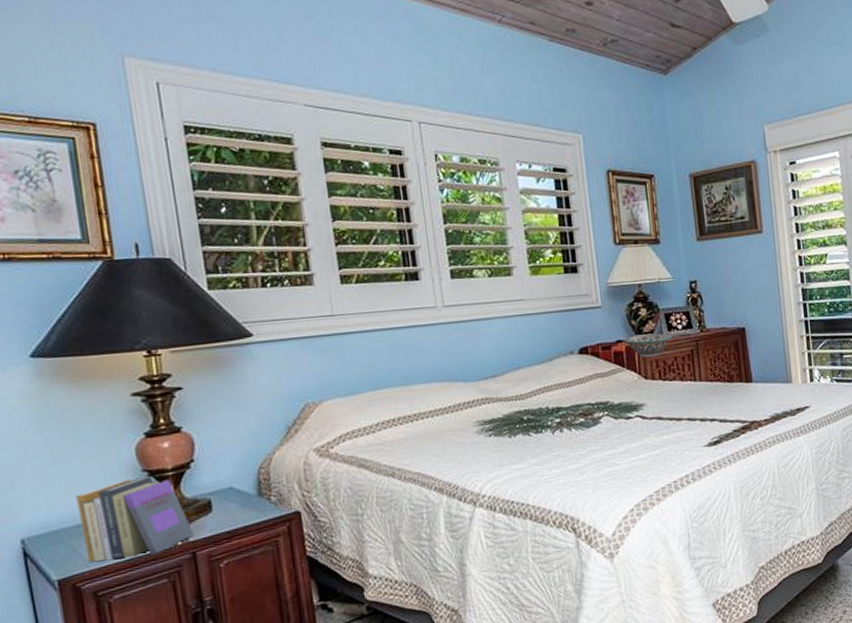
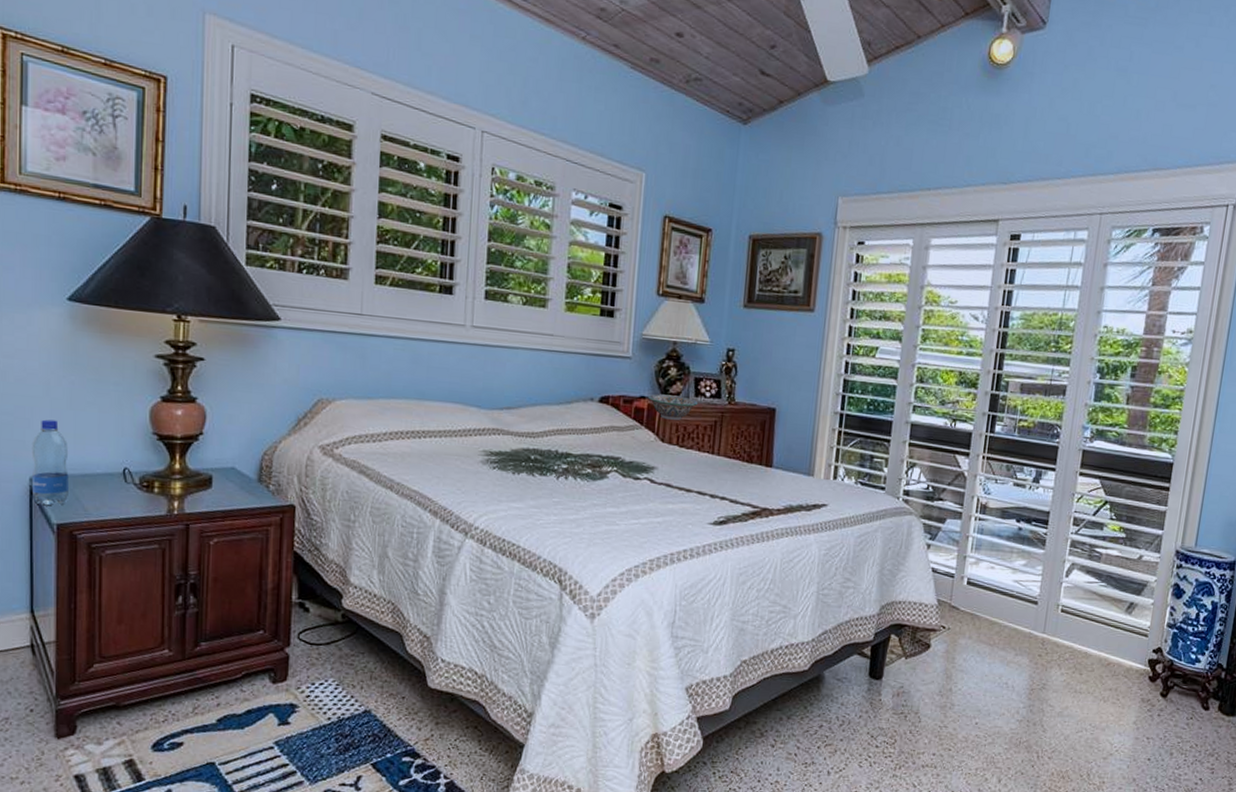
bottle: none [17,478,65,565] -> present [31,419,69,506]
books: present [75,476,194,562] -> none [87,438,190,519]

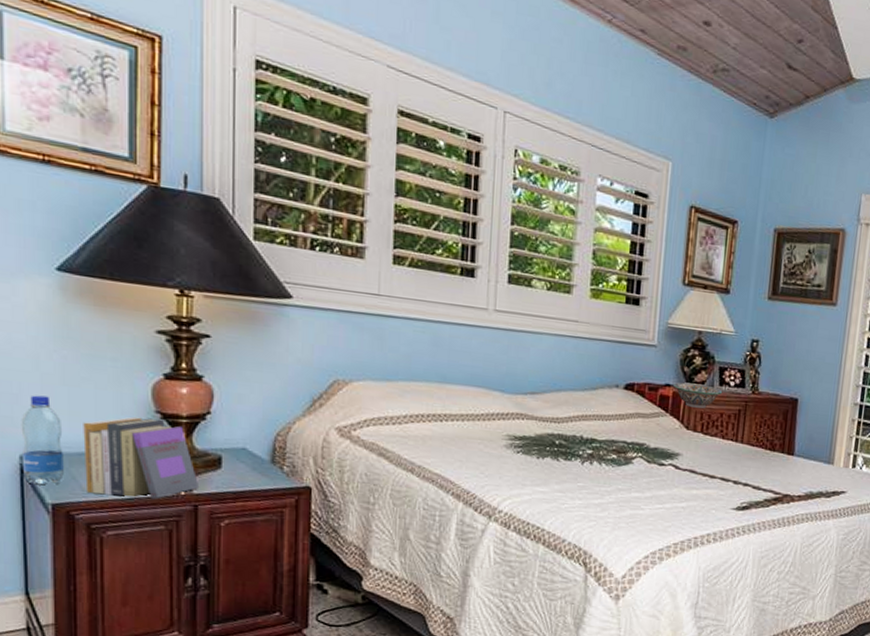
books: none [87,438,190,519] -> present [83,416,198,499]

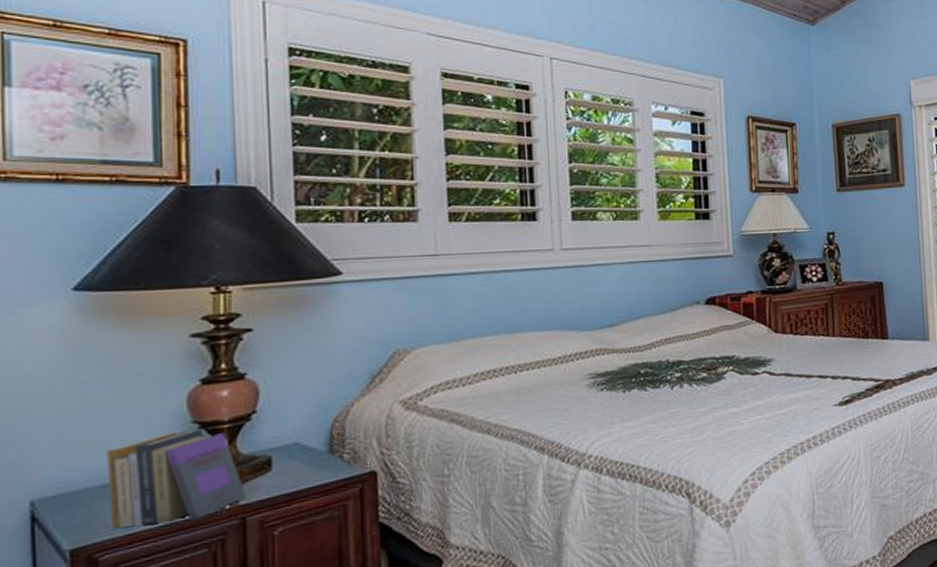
bottle: present [21,395,64,485] -> none [31,428,84,532]
decorative bowl: present [673,382,723,409] -> none [756,285,807,311]

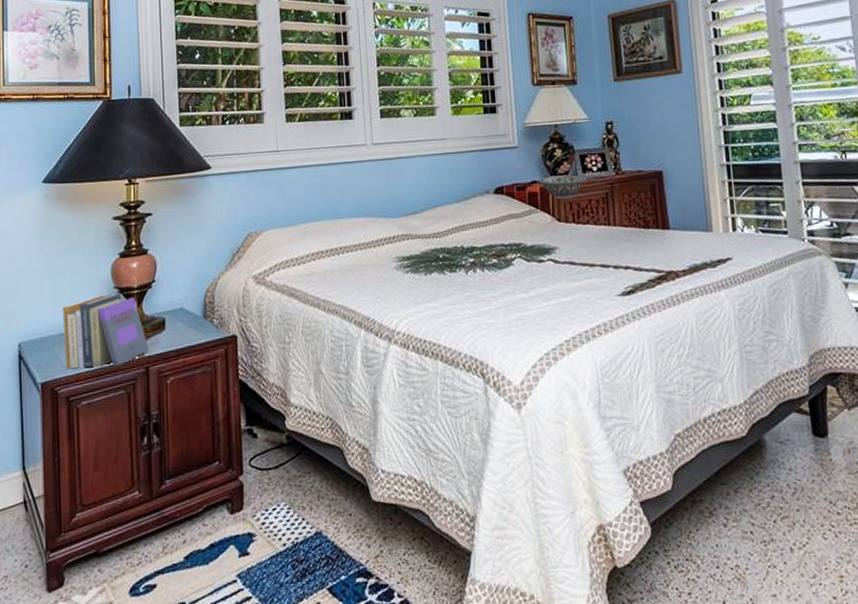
decorative bowl: none [756,285,807,311] -> present [539,174,587,200]

